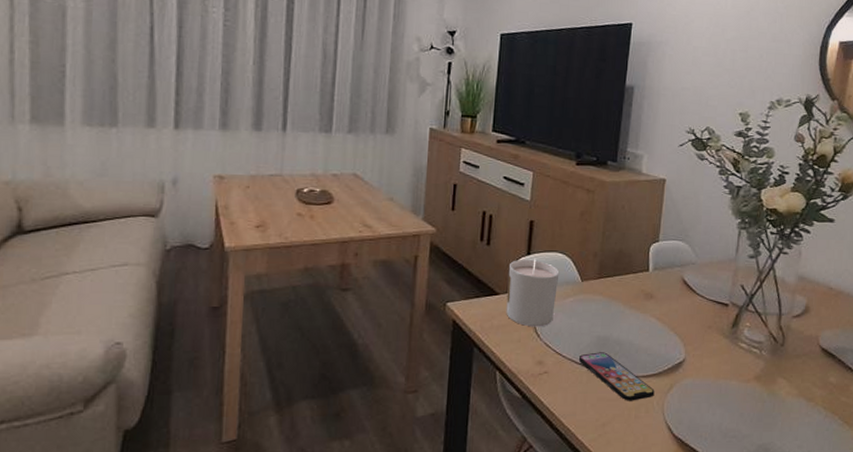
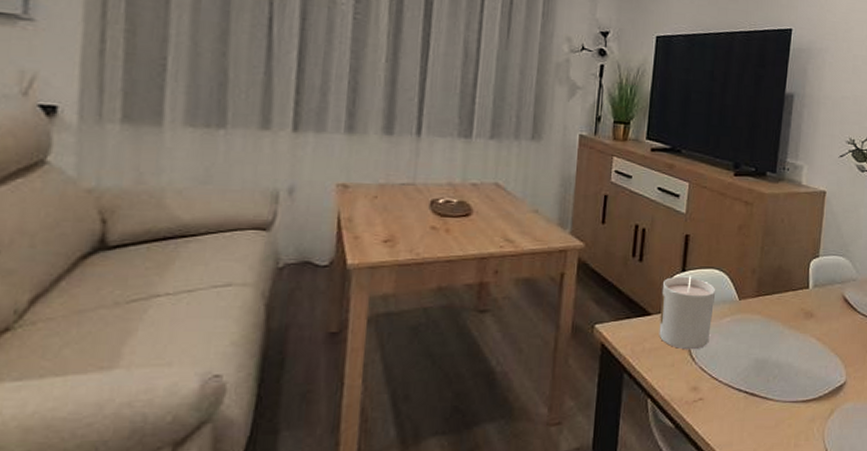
smartphone: present [578,352,655,401] -> none [735,376,815,429]

